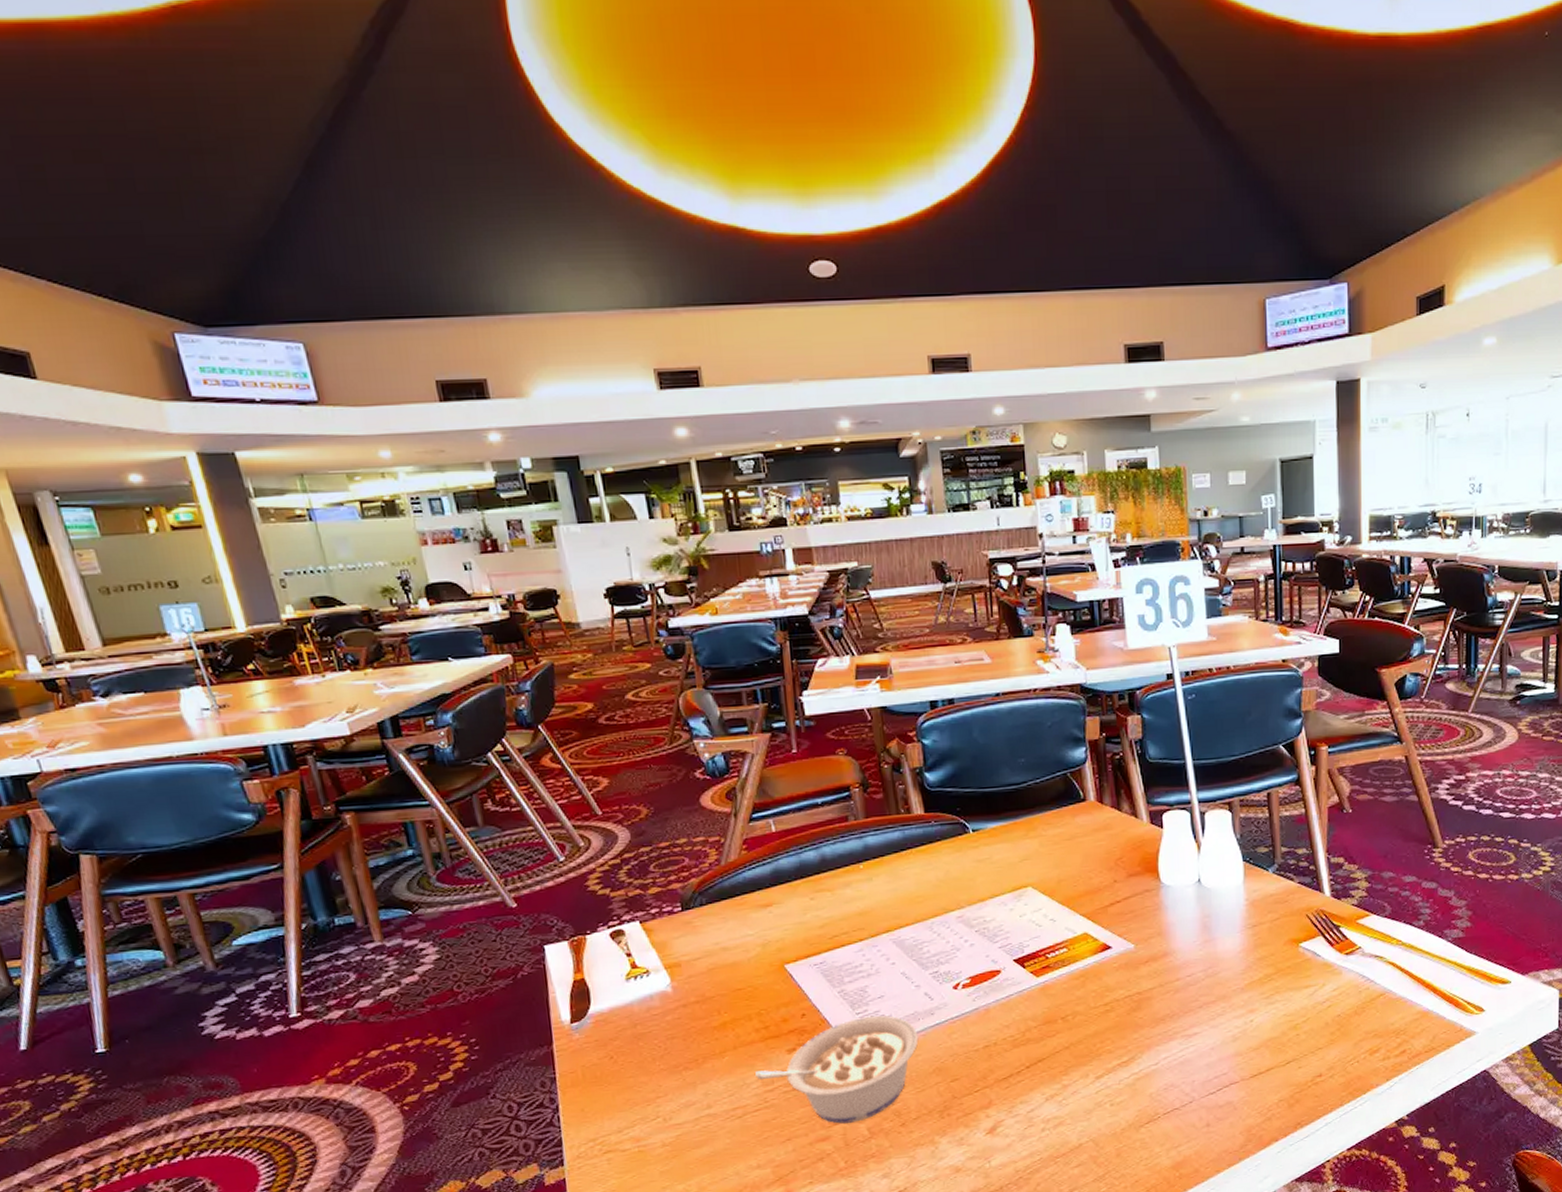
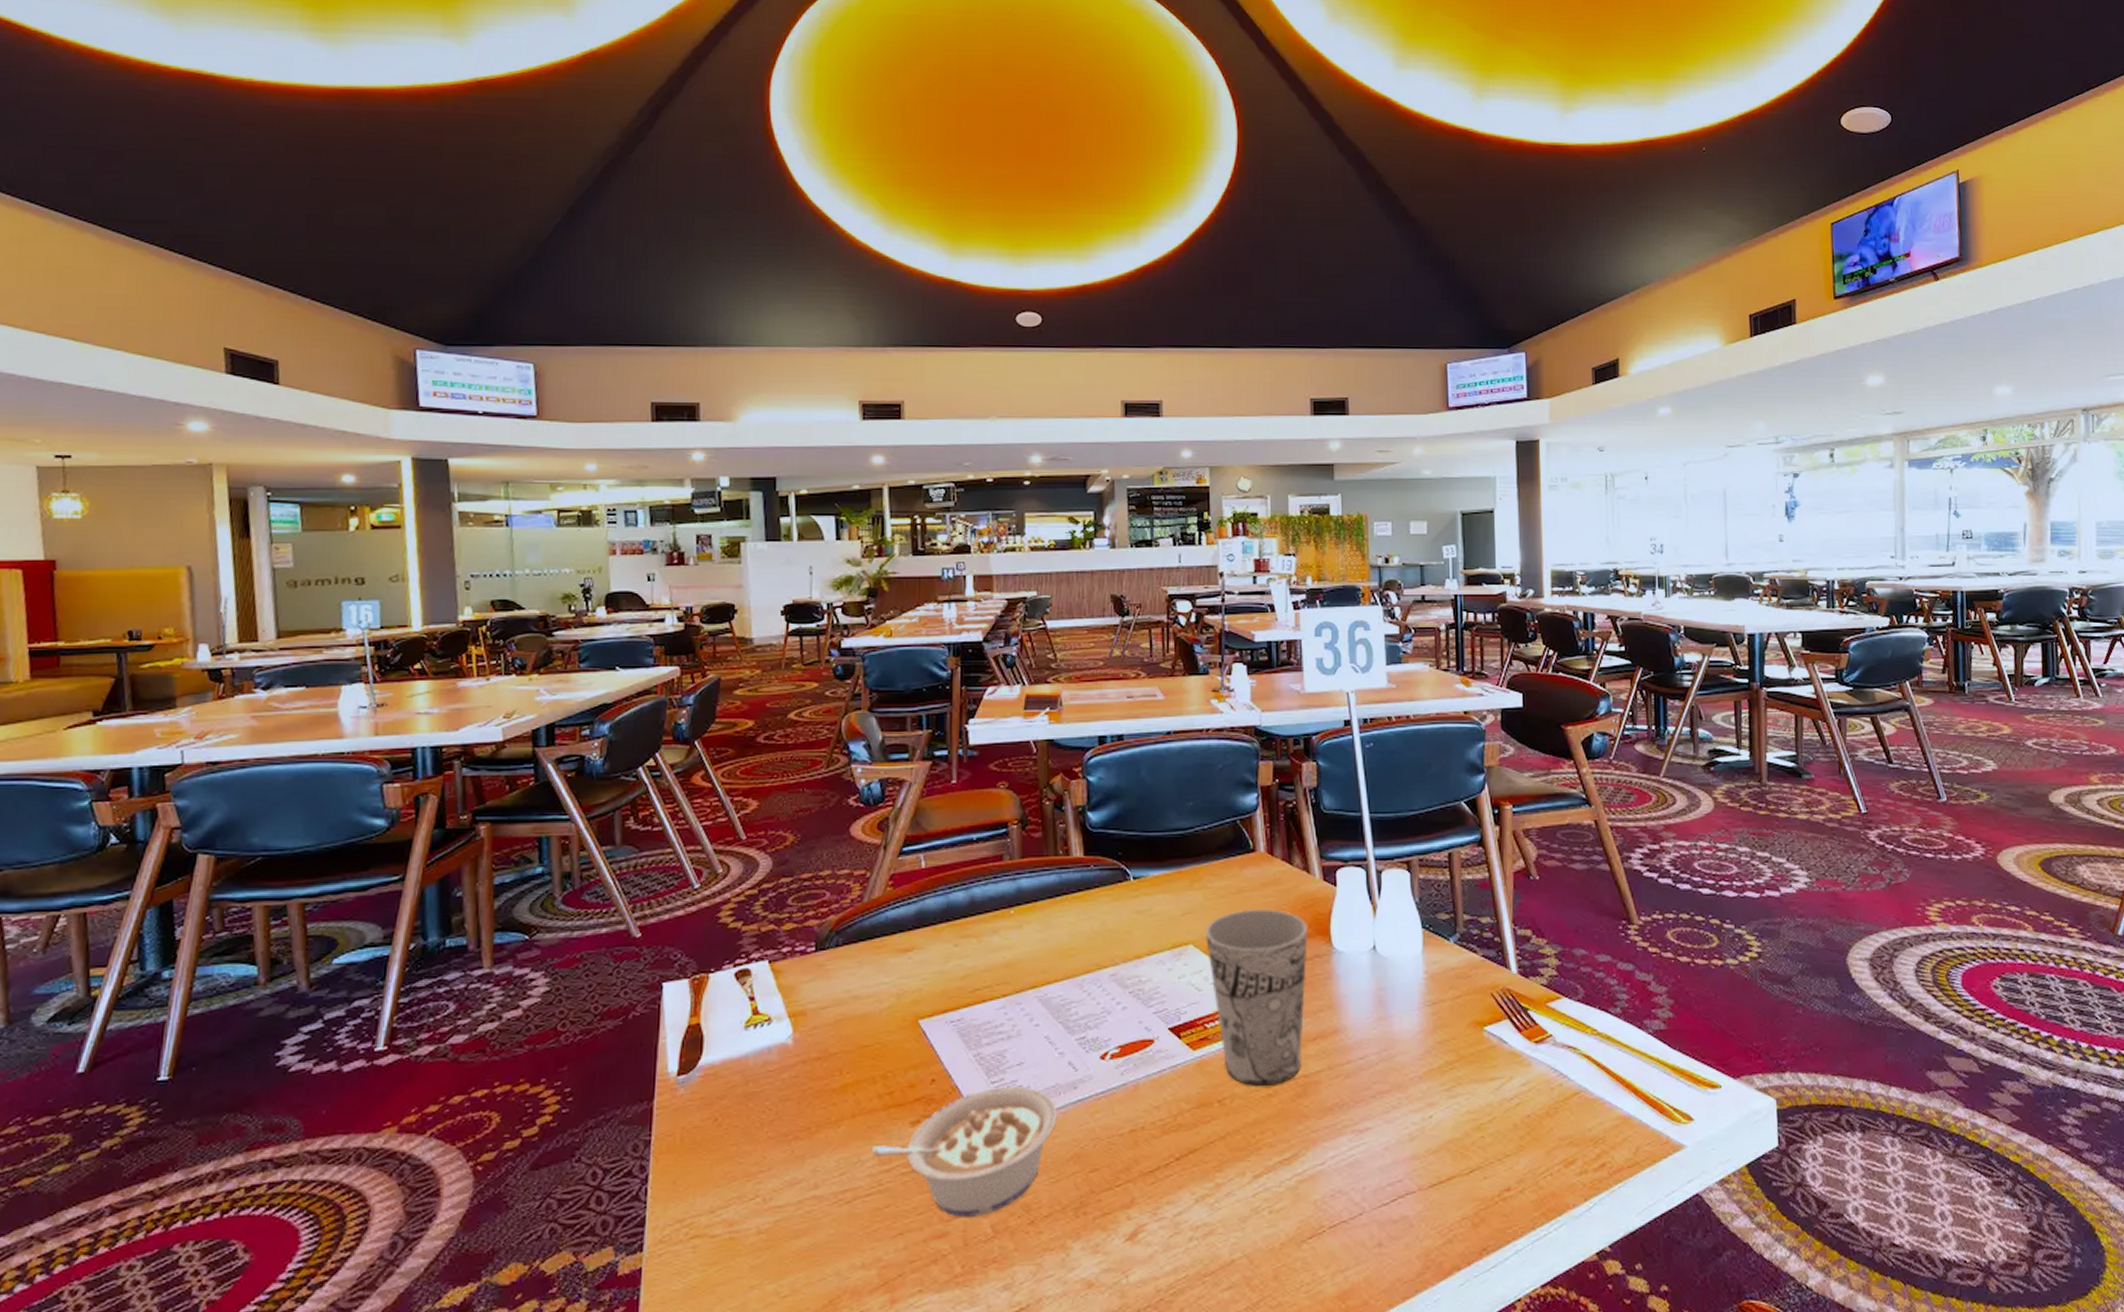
cup: none [1043,851,1138,1005] -> present [1206,908,1308,1087]

